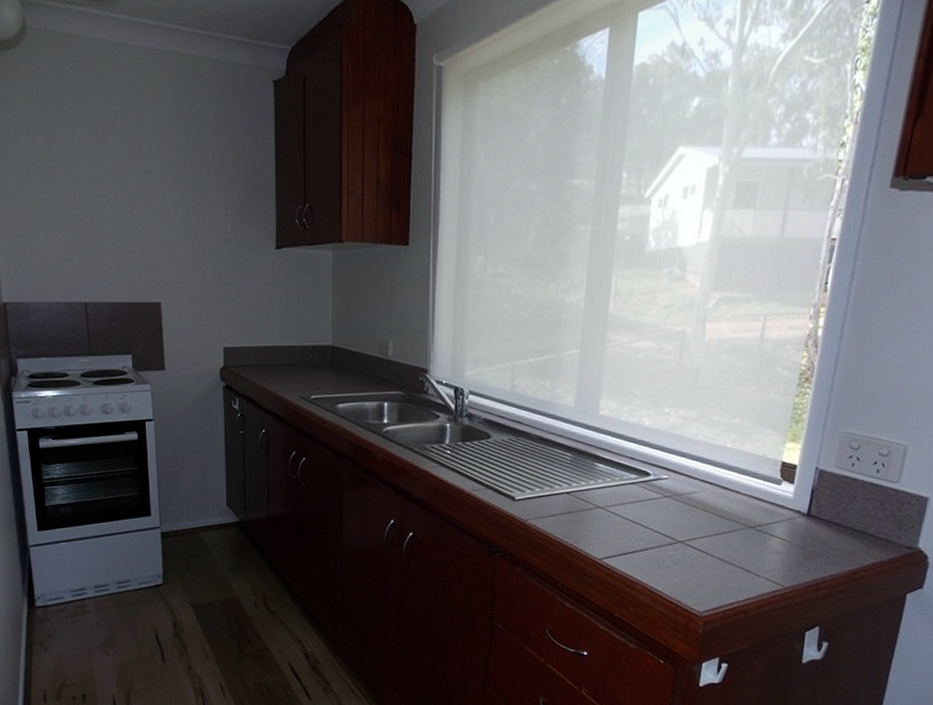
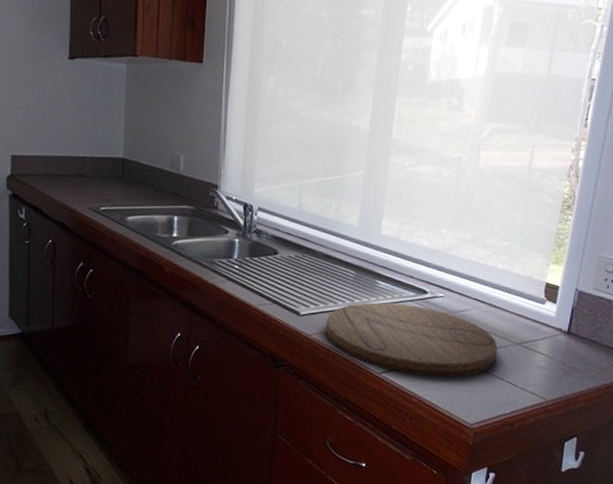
cutting board: none [542,486,729,564] -> present [325,302,498,378]

